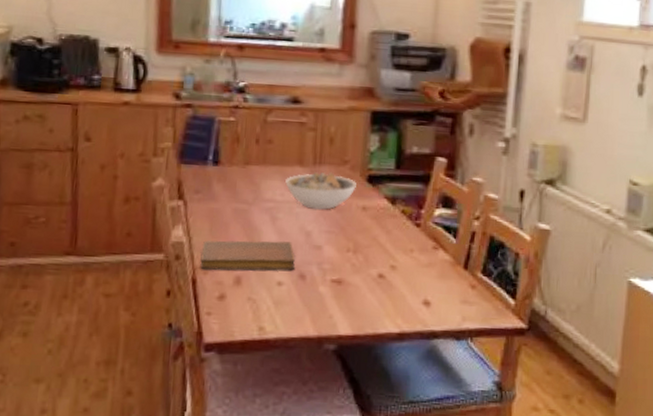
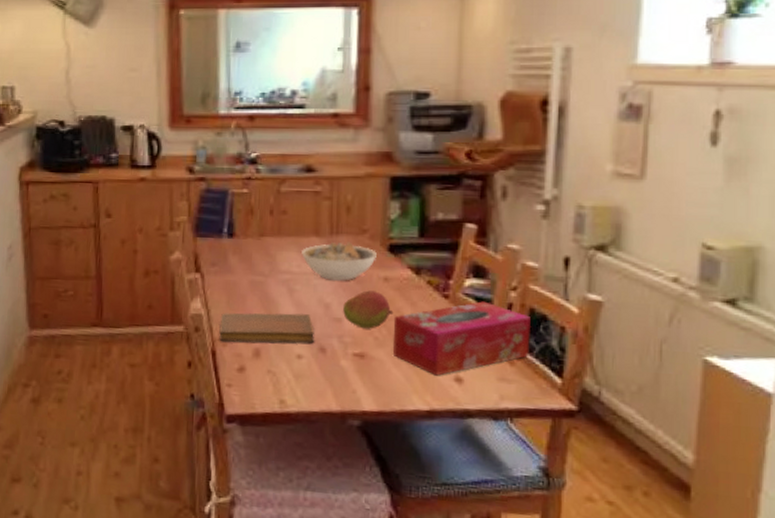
fruit: none [323,219,370,256] -> present [343,290,394,329]
tissue box: none [369,229,491,300] -> present [393,301,532,376]

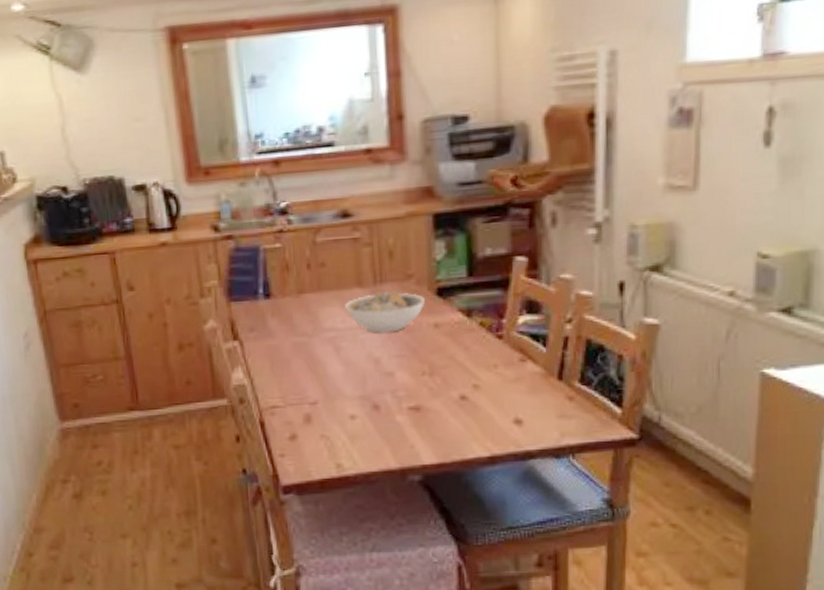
notebook: present [219,313,314,343] -> none [265,372,366,410]
fruit: present [343,290,394,329] -> none [394,339,447,380]
tissue box: present [393,301,532,376] -> none [447,337,589,420]

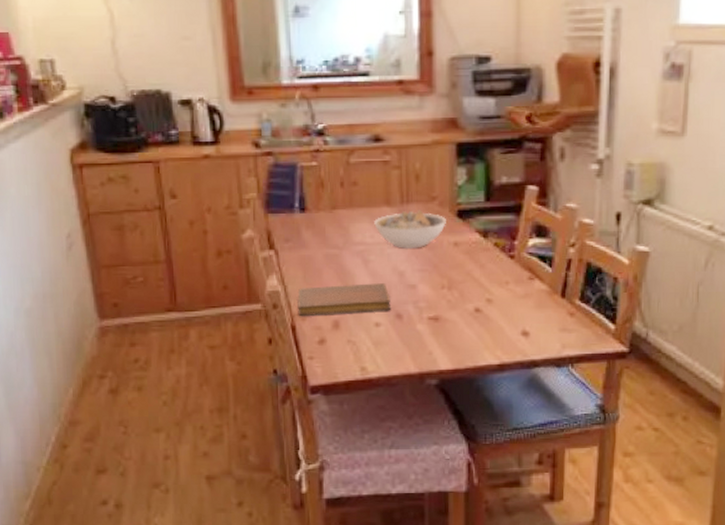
notebook: none [265,372,366,410] -> present [297,283,390,316]

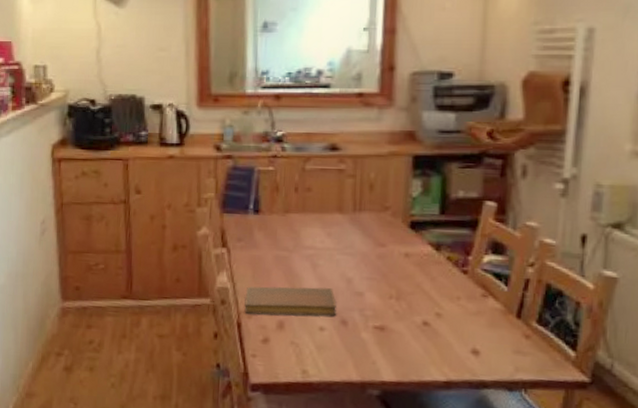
bowl: present [374,210,446,249] -> none [325,218,398,257]

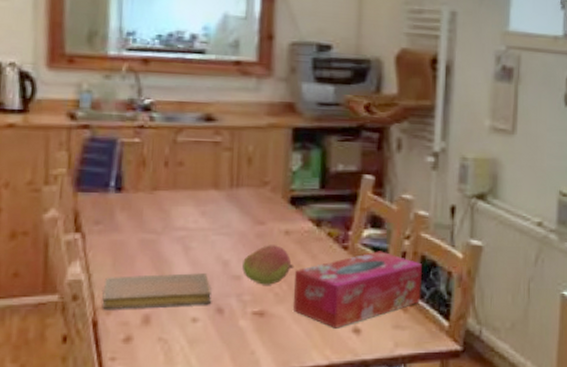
fruit: none [364,266,414,303] -> present [242,245,294,285]
tissue box: none [413,277,548,348] -> present [293,251,423,329]

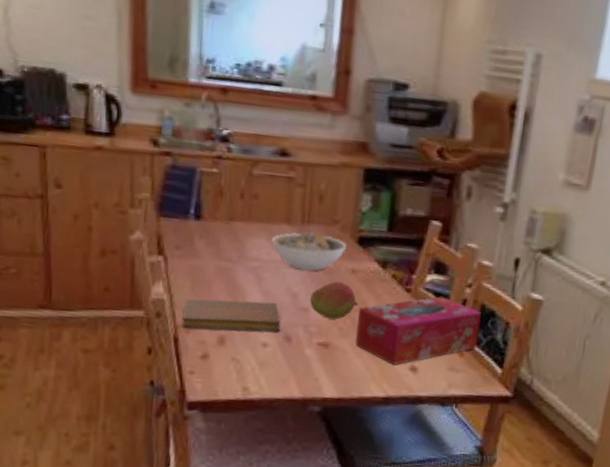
bowl: none [199,195,278,236] -> present [272,231,346,271]

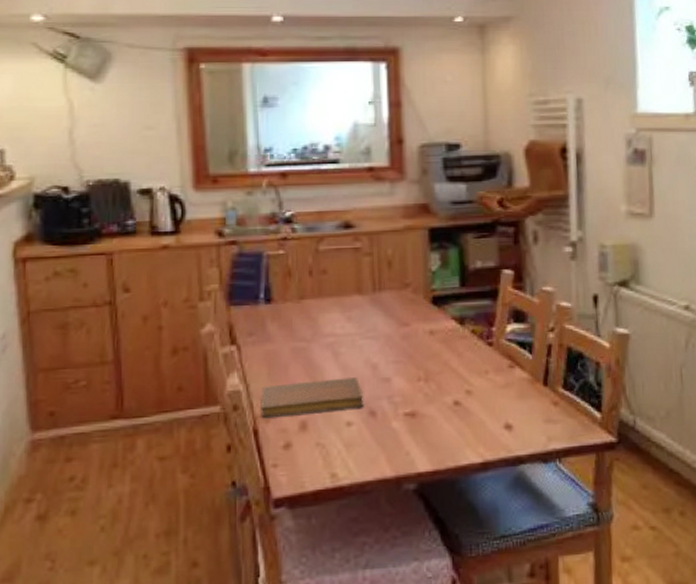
bowl: present [272,231,346,271] -> none [345,297,421,339]
fruit: present [310,281,359,320] -> none [391,345,441,386]
tissue box: present [356,296,481,365] -> none [442,345,571,426]

